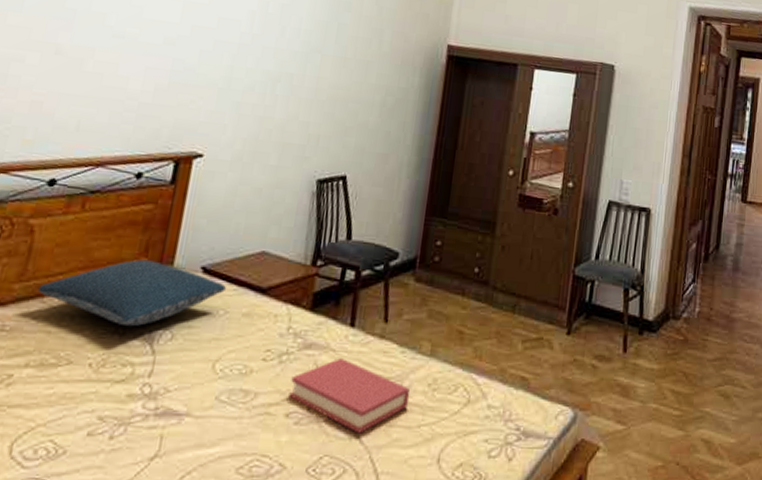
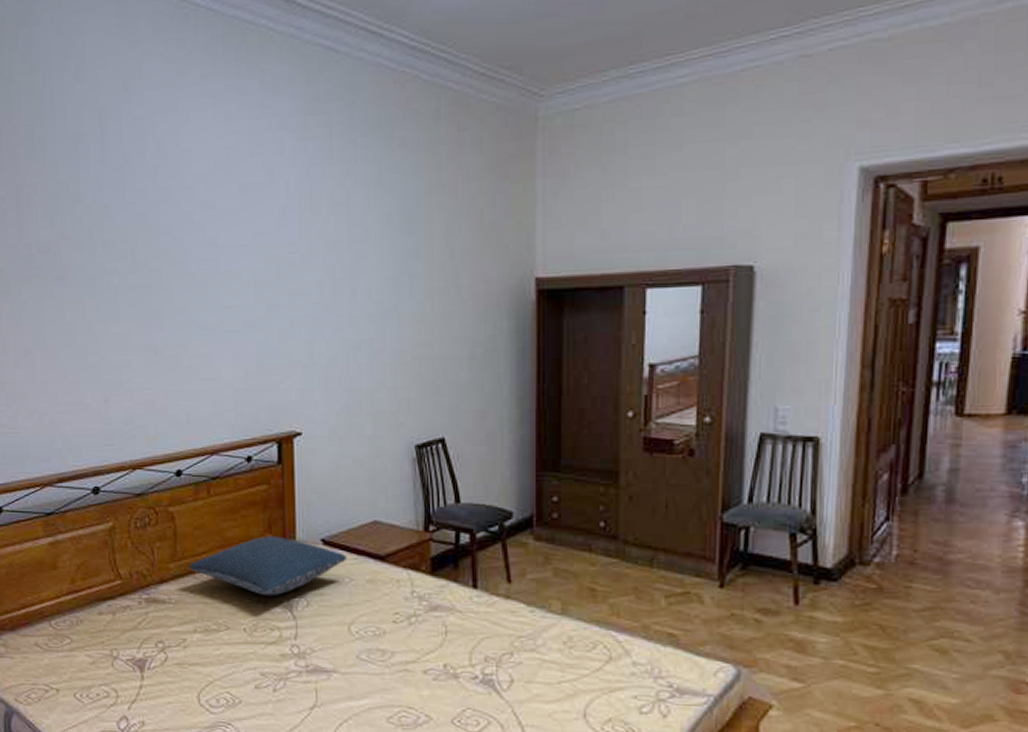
hardback book: present [288,358,411,434] -> none [423,619,545,689]

